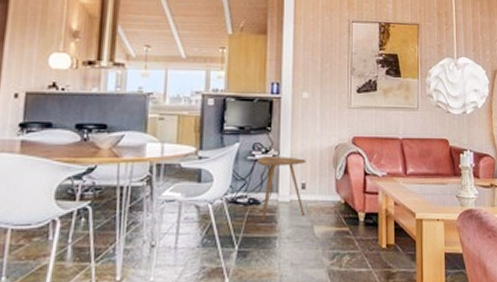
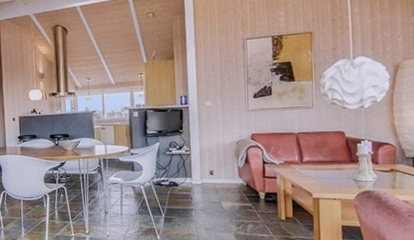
side table: present [257,155,306,222] -> none [174,150,214,198]

